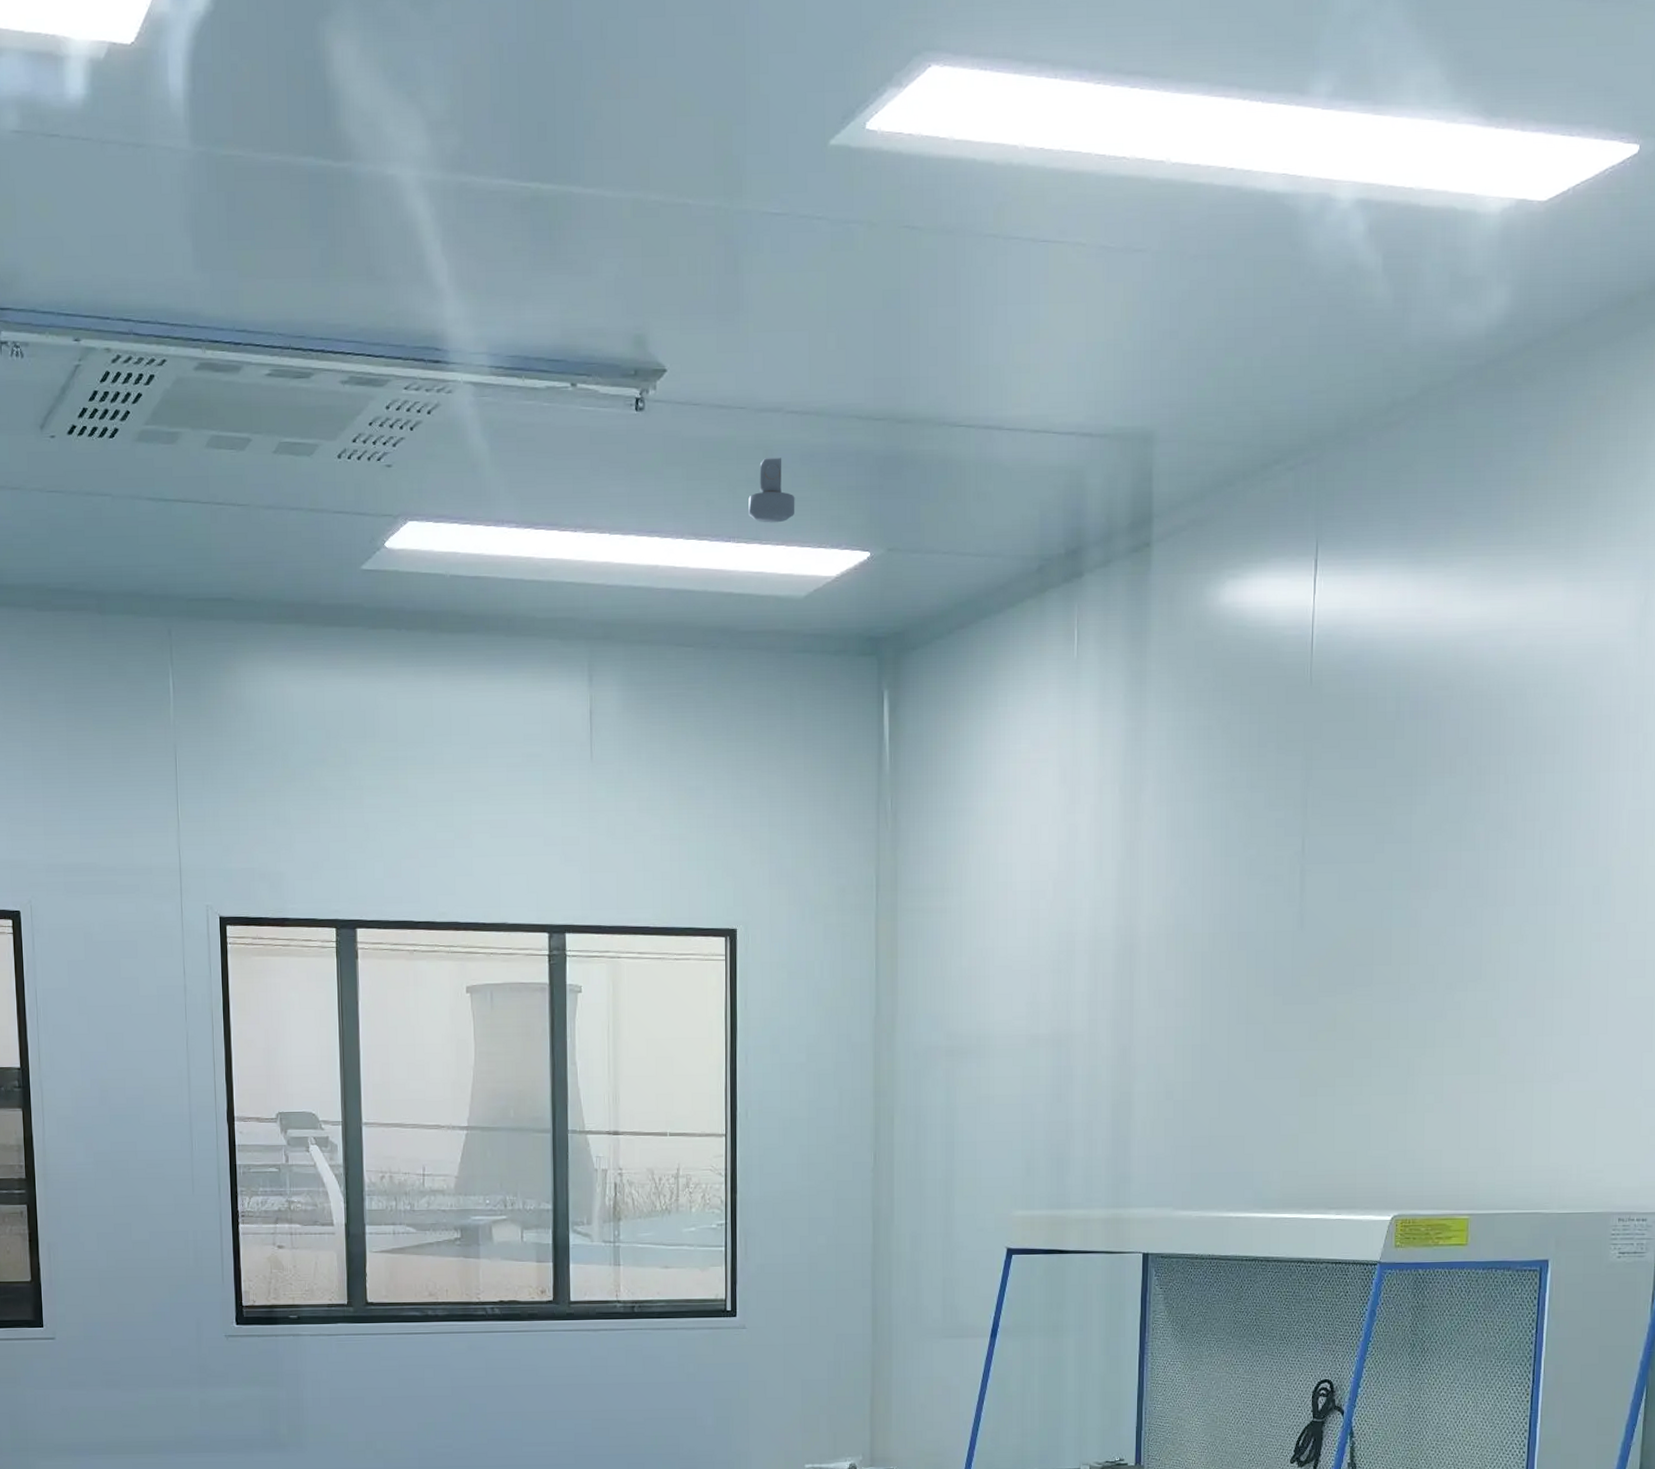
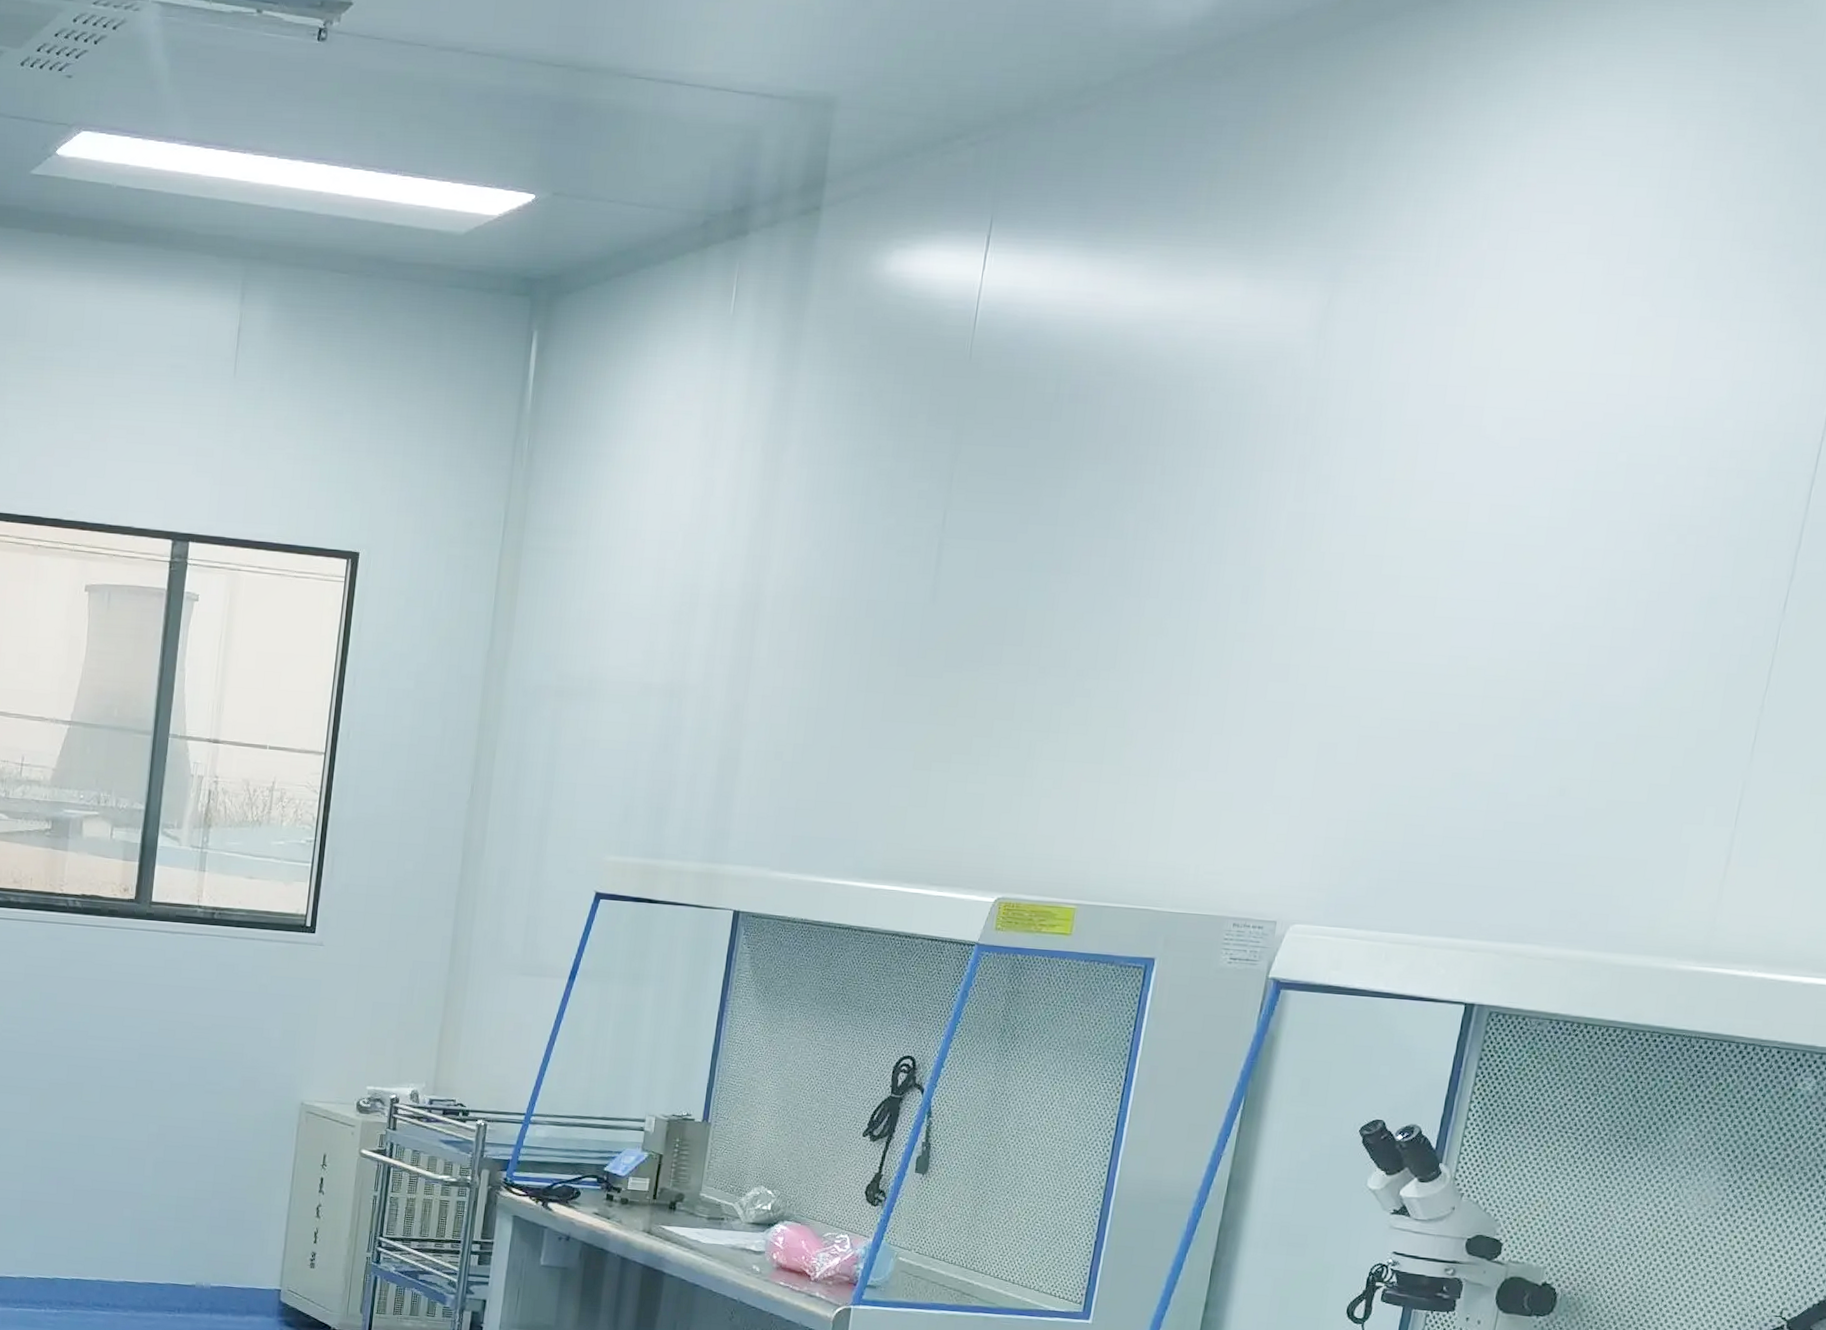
security camera: present [748,457,795,523] -> none [418,95,467,160]

